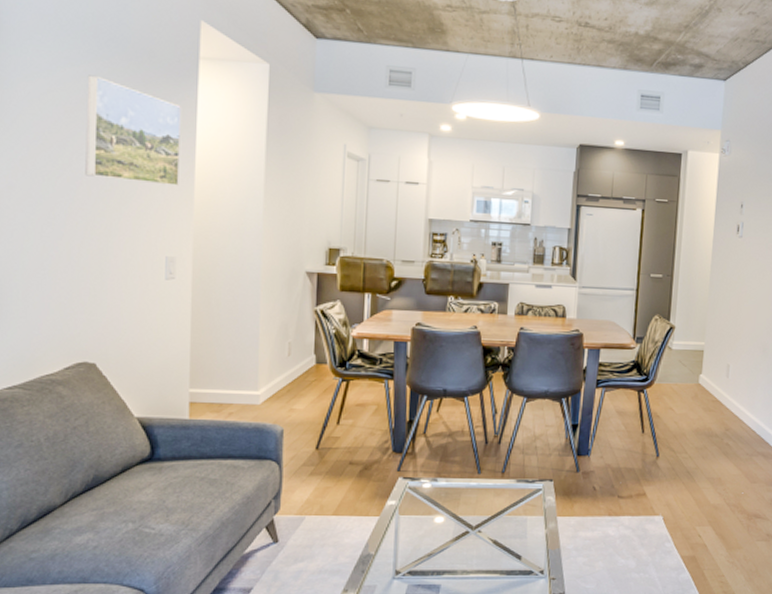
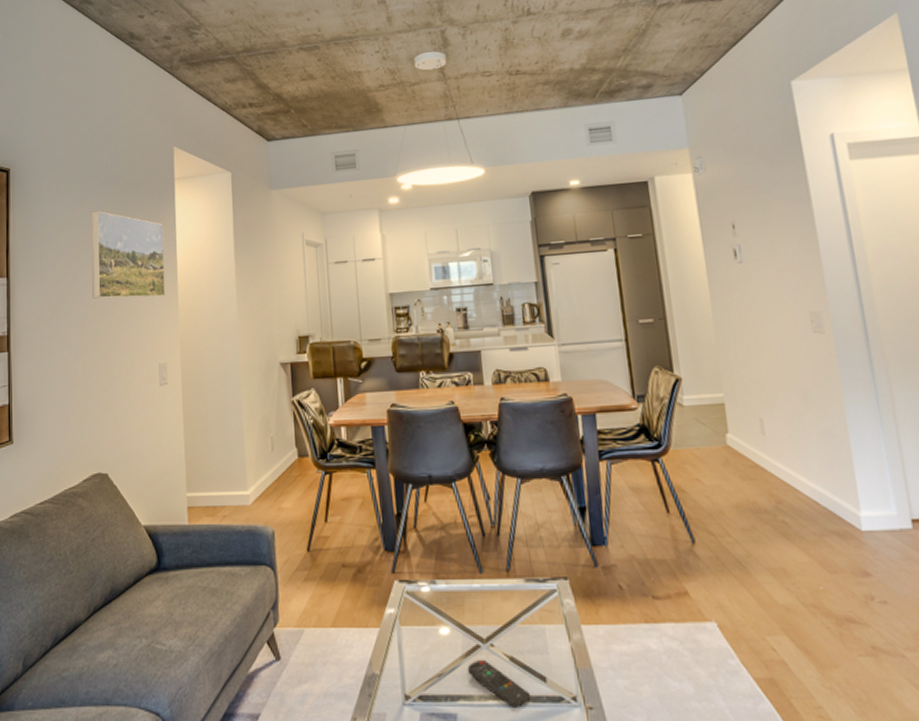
remote control: none [455,542,507,579] -> present [467,659,531,708]

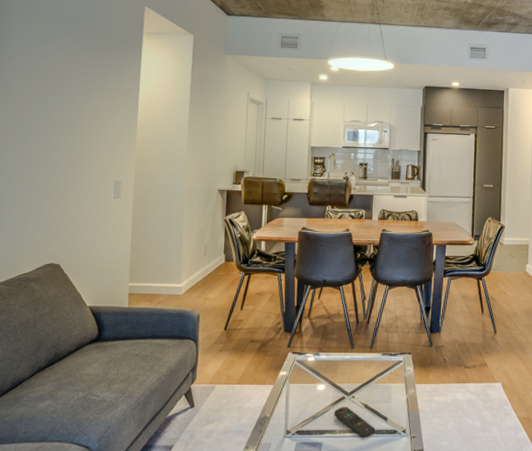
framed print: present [91,210,165,299] -> none [58,48,129,127]

